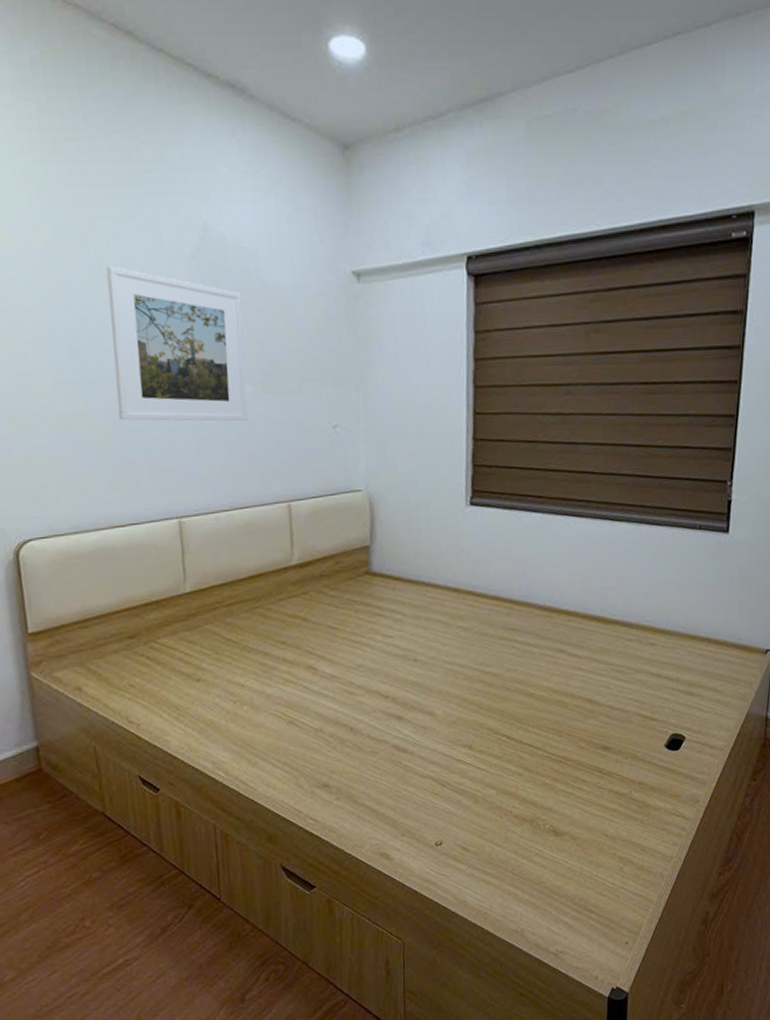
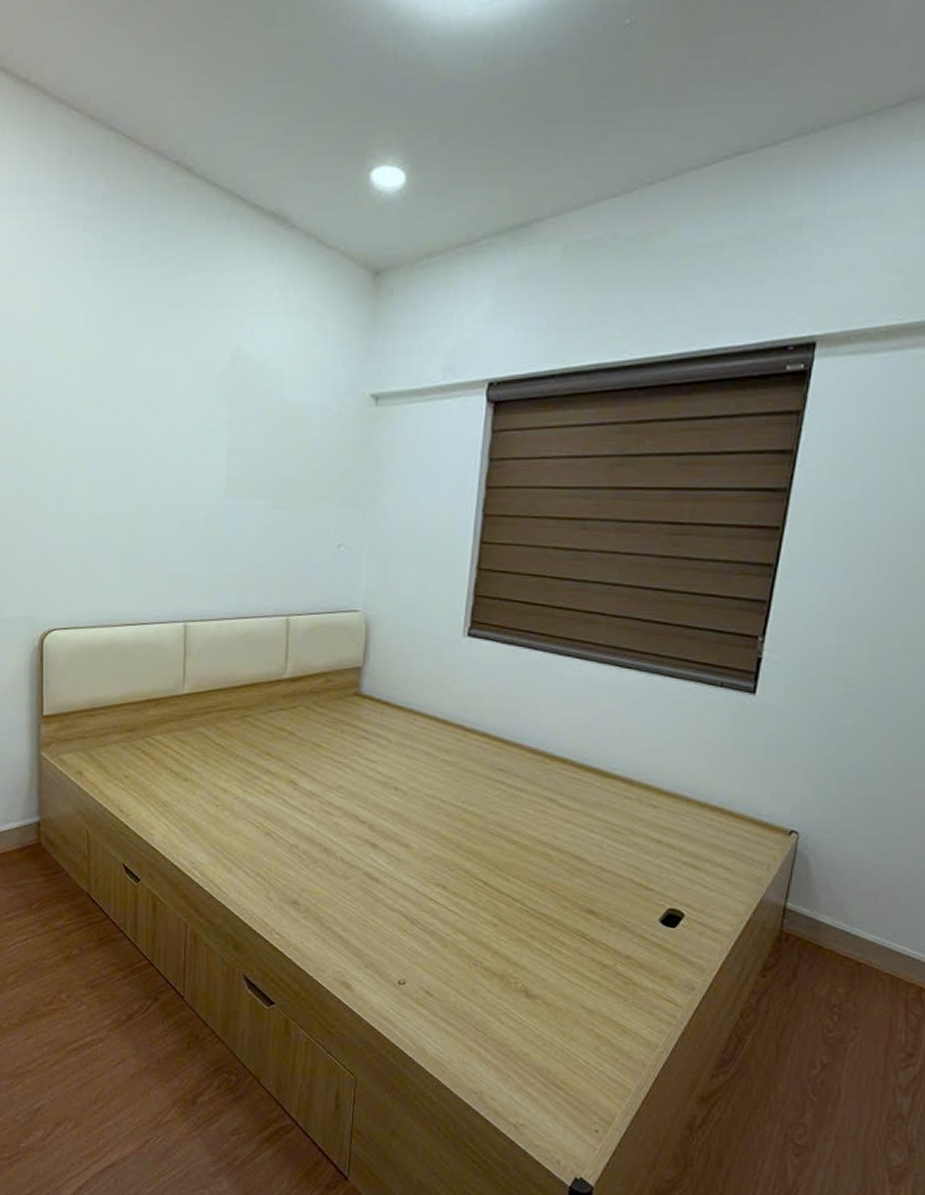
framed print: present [106,266,248,422] -> none [142,382,263,534]

